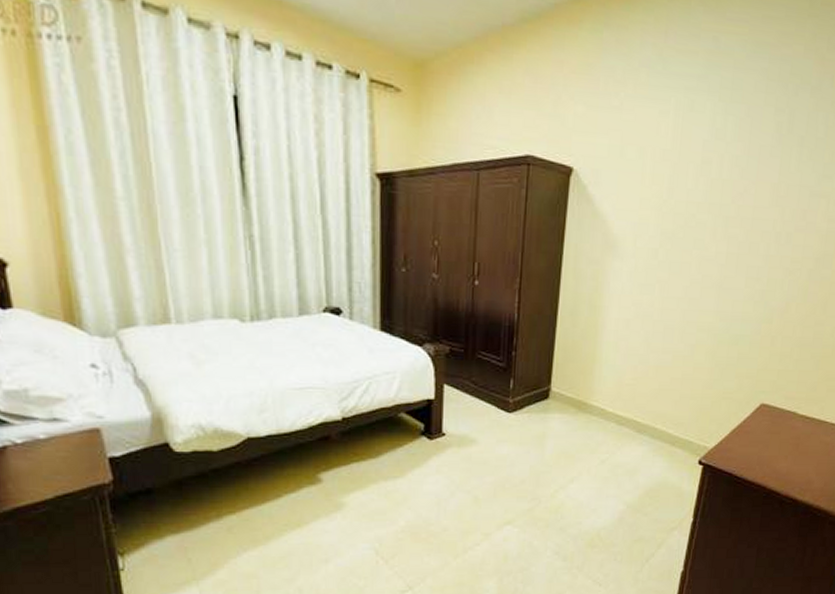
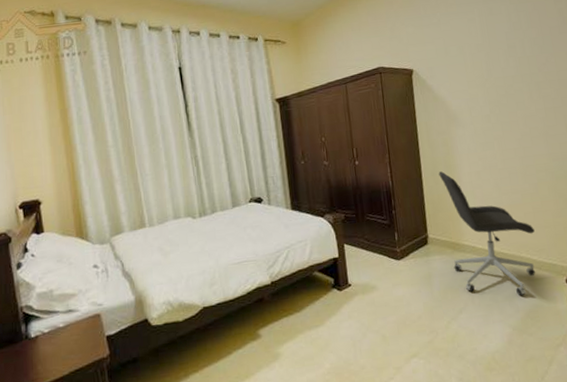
office chair: none [574,312,678,472] -> present [438,171,536,296]

